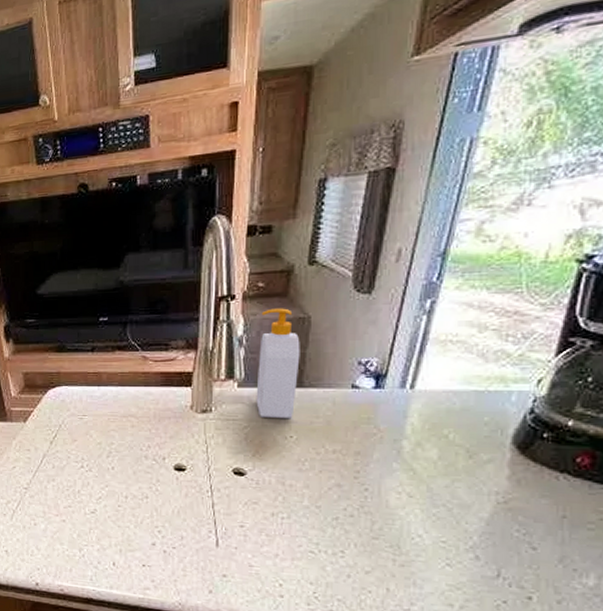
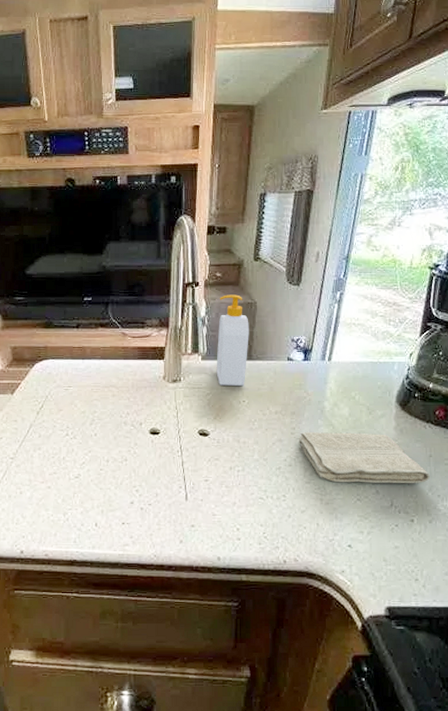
washcloth: none [365,477,561,551] -> present [299,432,430,483]

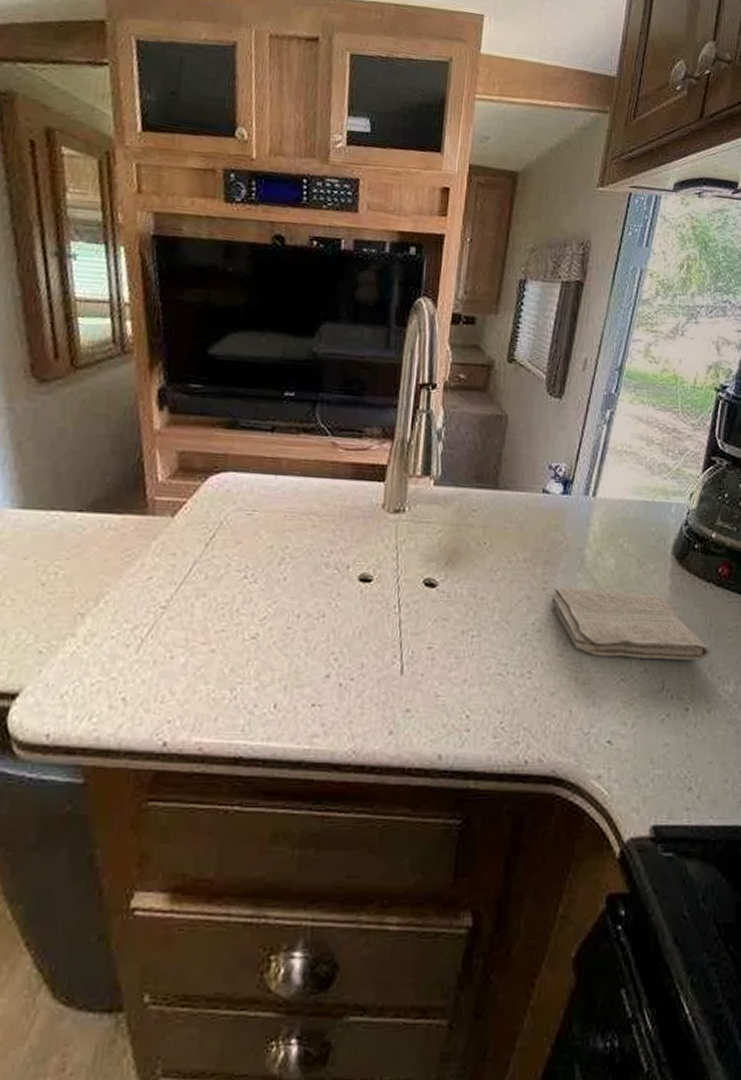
soap bottle: present [216,294,249,387] -> none [451,402,497,524]

